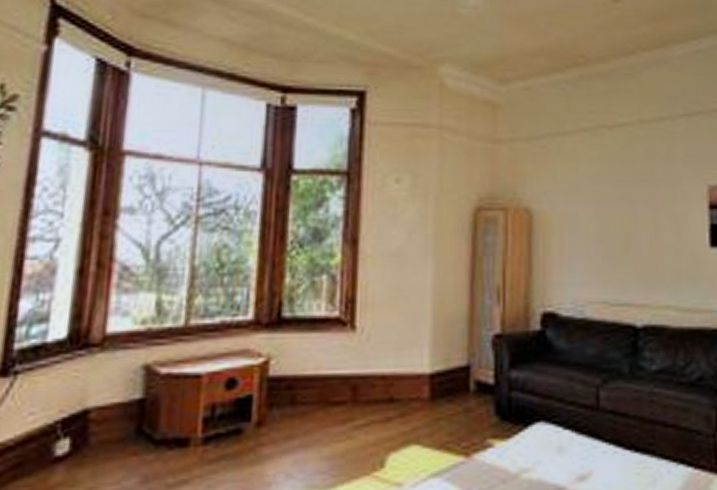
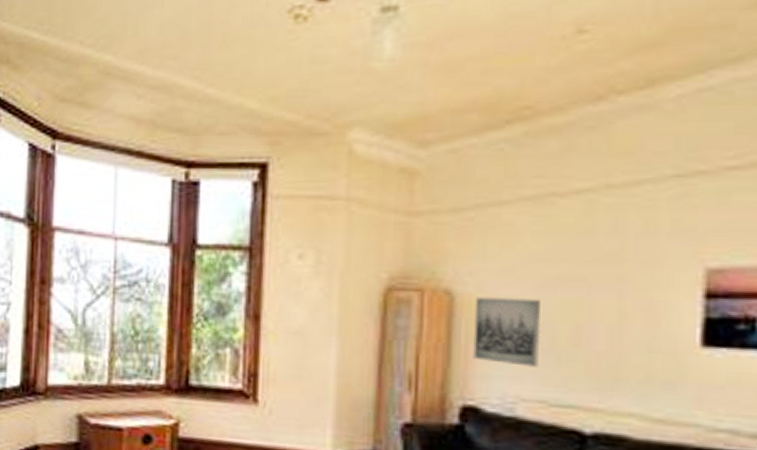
wall art: none [549,214,601,273] -> present [473,297,541,367]

